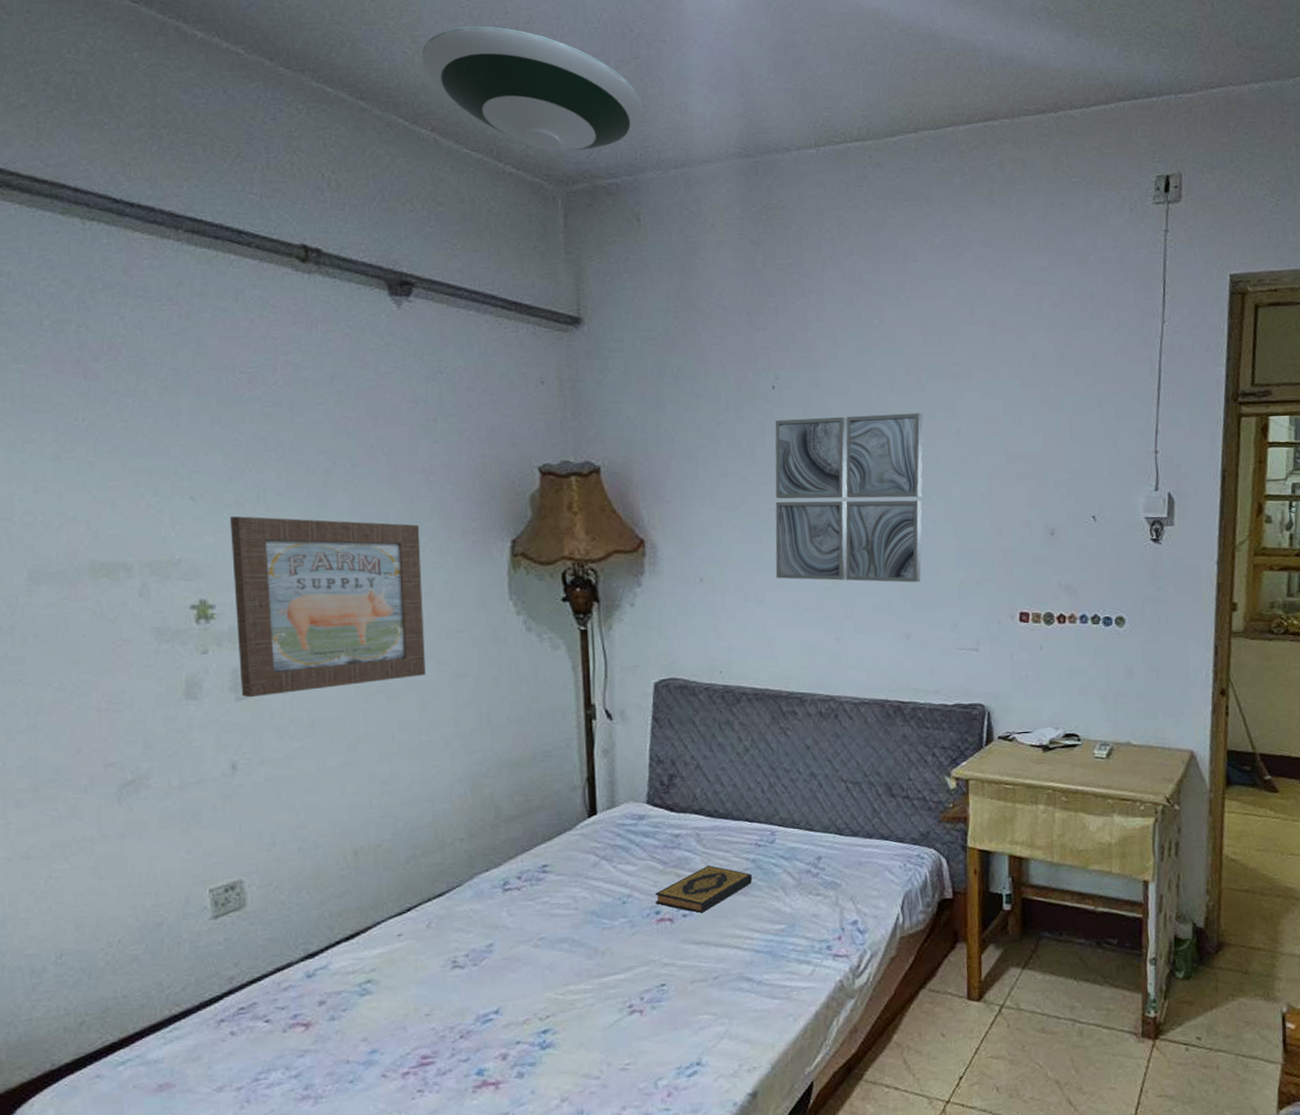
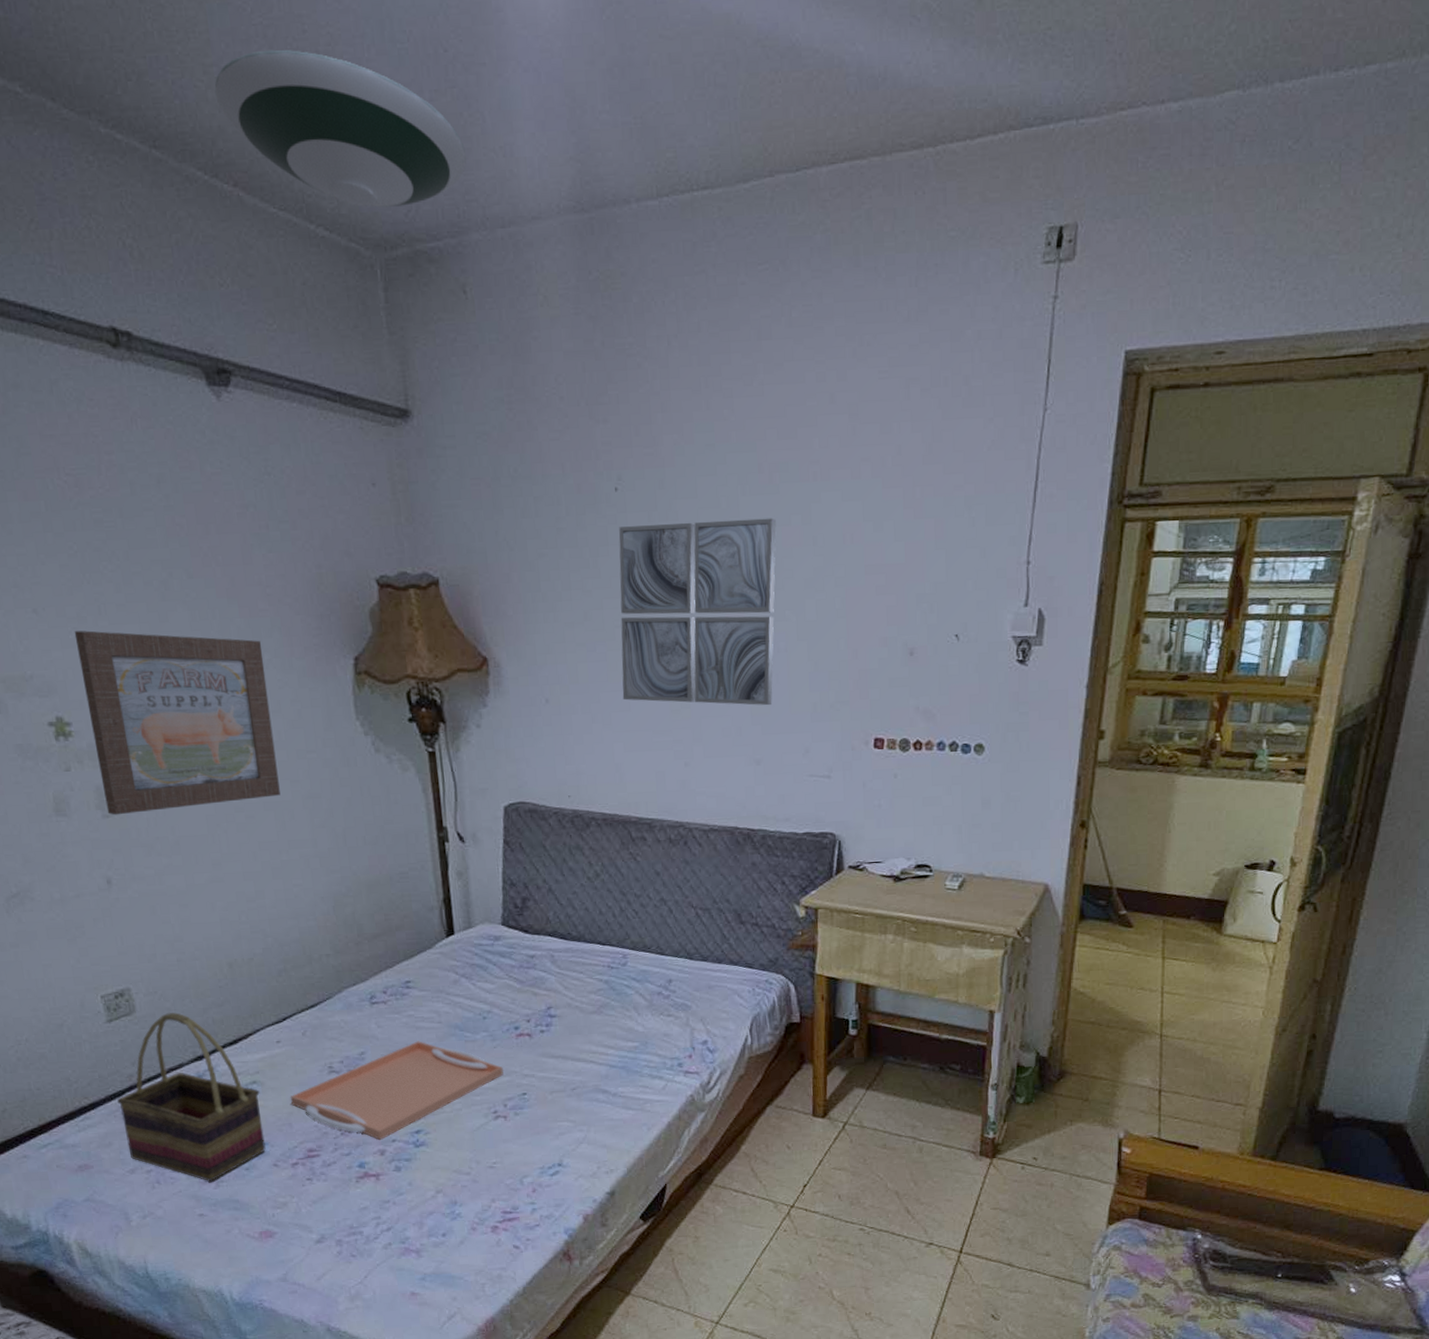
woven basket: none [212,906,375,1099] -> present [116,1012,266,1182]
serving tray: none [407,929,643,1042] -> present [290,1041,504,1140]
hardback book: present [655,865,753,914] -> none [513,985,606,1030]

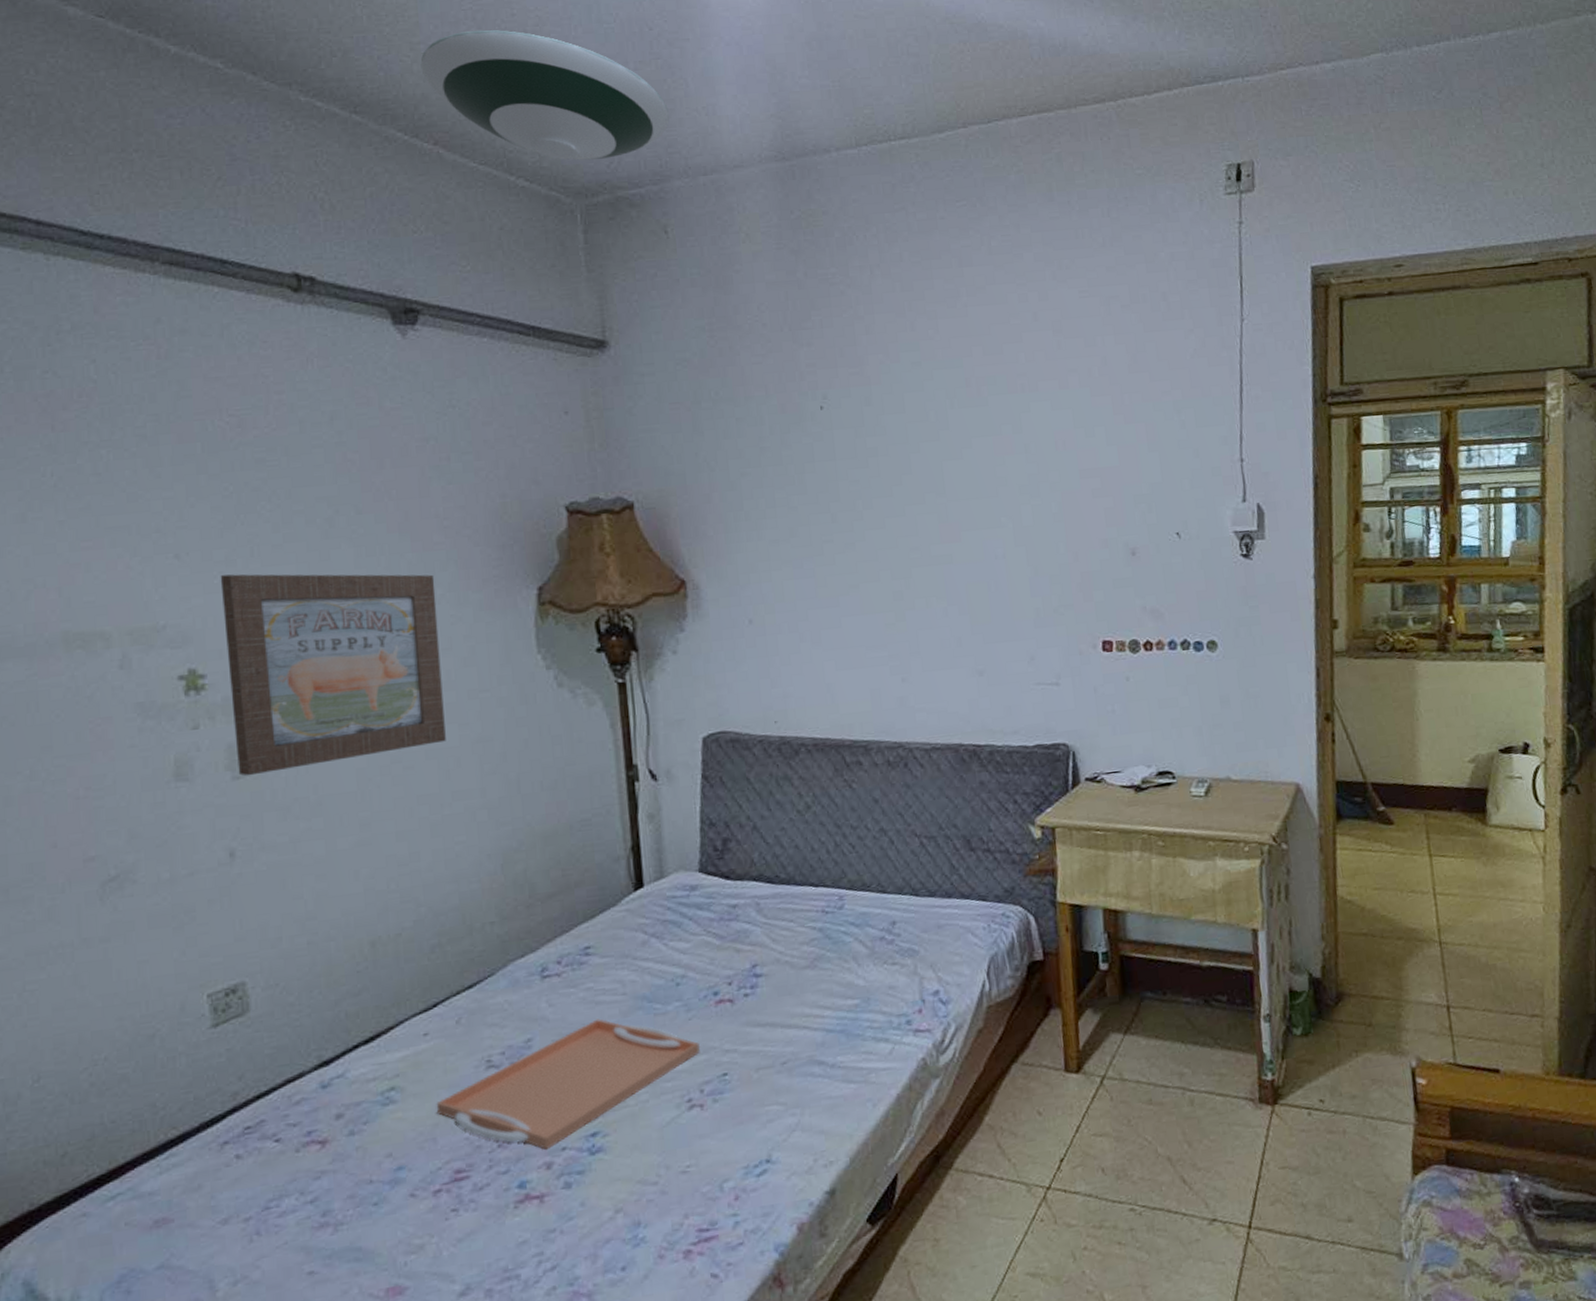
woven basket: present [116,1012,266,1182] -> none [213,1008,401,1226]
wall art: present [619,518,776,706] -> none [825,428,993,617]

